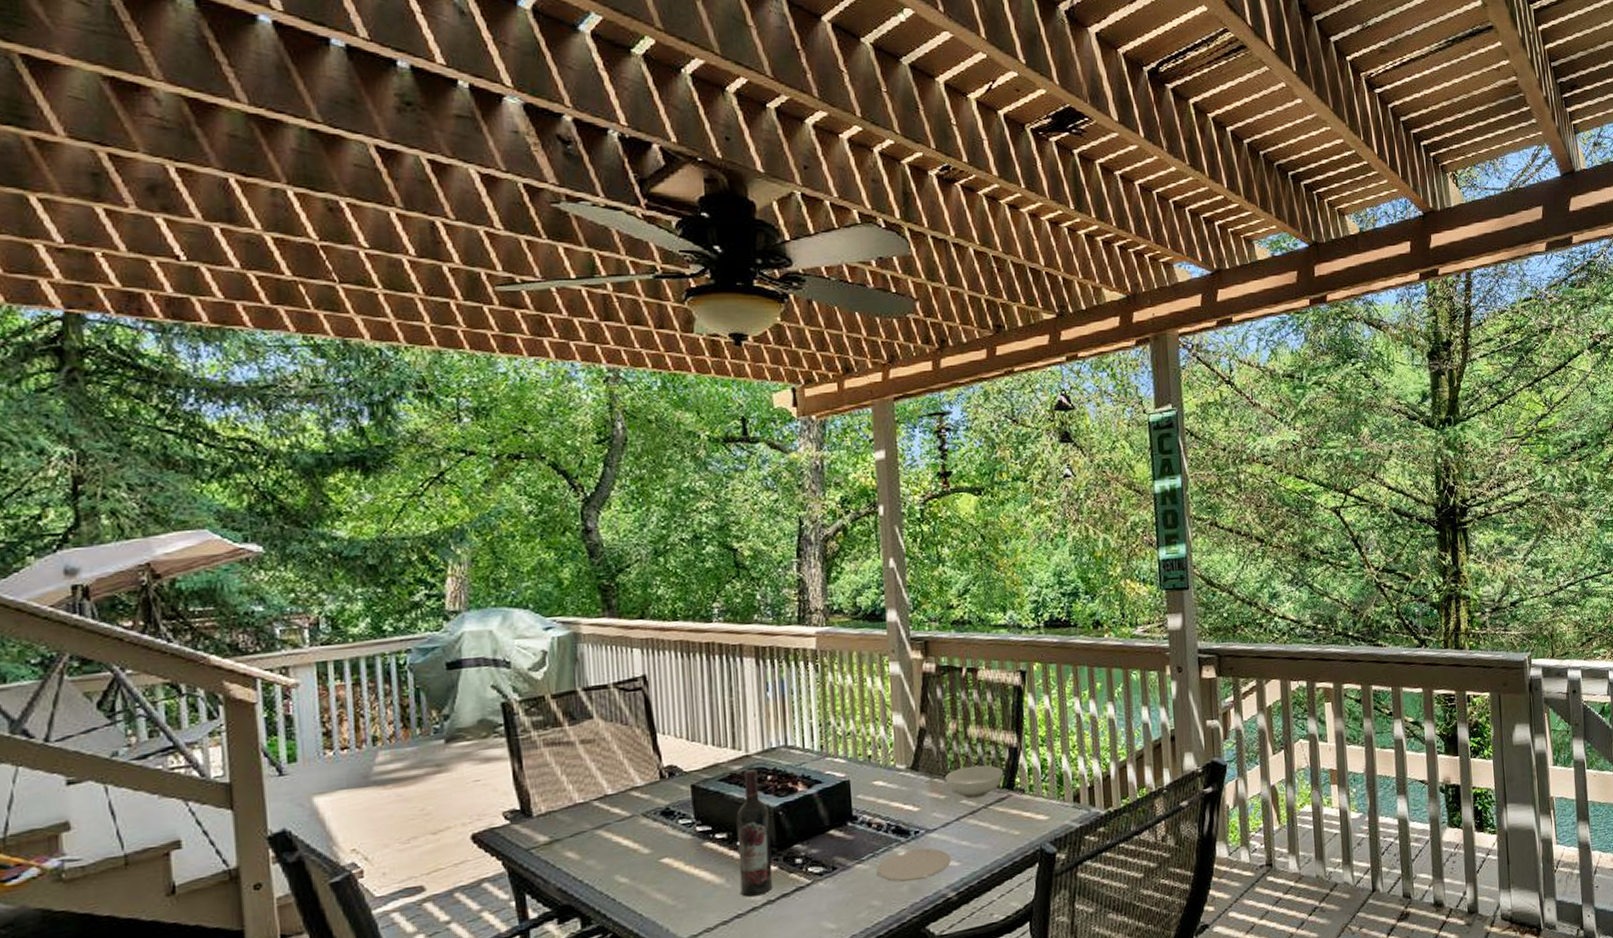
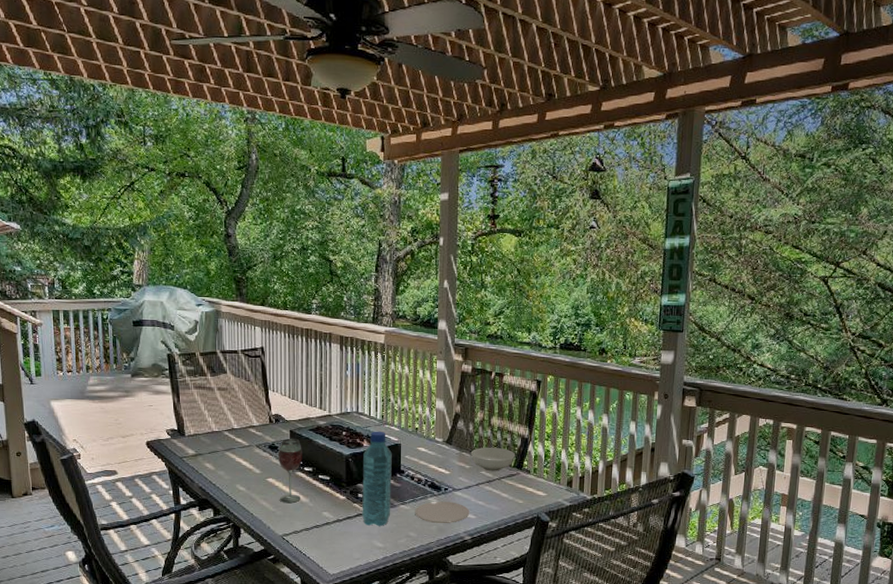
wineglass: none [675,795,713,891] -> present [277,438,303,504]
wine bottle: present [736,768,774,897] -> none [319,425,342,515]
water bottle: none [798,766,844,902] -> present [362,431,392,526]

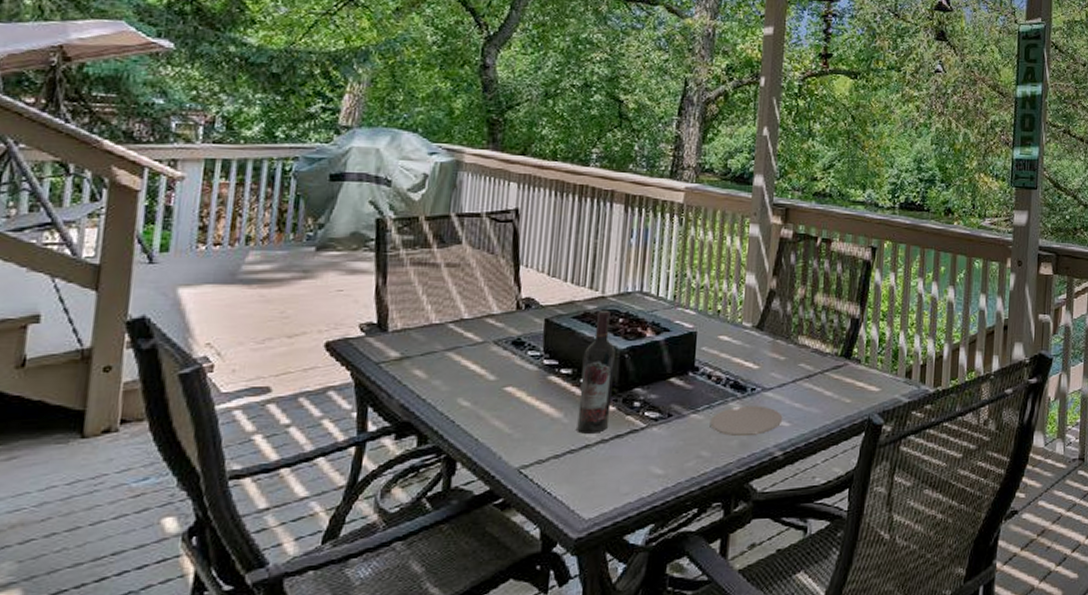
wineglass: present [277,438,303,504] -> none [521,329,561,421]
wine bottle: none [319,425,342,515] -> present [577,310,616,434]
water bottle: present [362,431,392,526] -> none [637,316,684,446]
bowl: present [470,447,516,471] -> none [787,331,844,363]

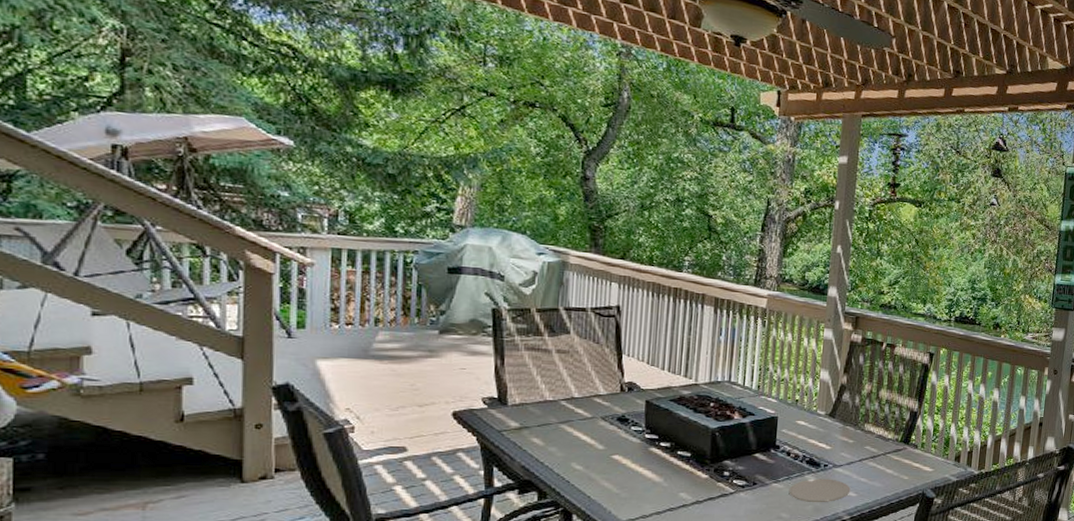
wine bottle: present [577,310,616,434] -> none [675,395,708,496]

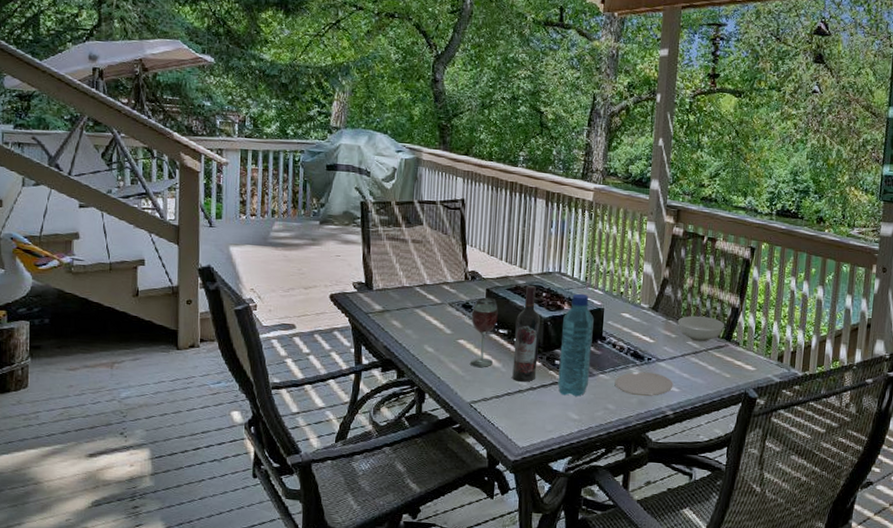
wineglass: none [627,409,661,484] -> present [470,297,499,368]
wine bottle: none [675,395,708,496] -> present [512,285,540,382]
water bottle: none [726,402,767,507] -> present [558,293,594,397]
bowl: none [855,420,904,446] -> present [677,315,725,342]

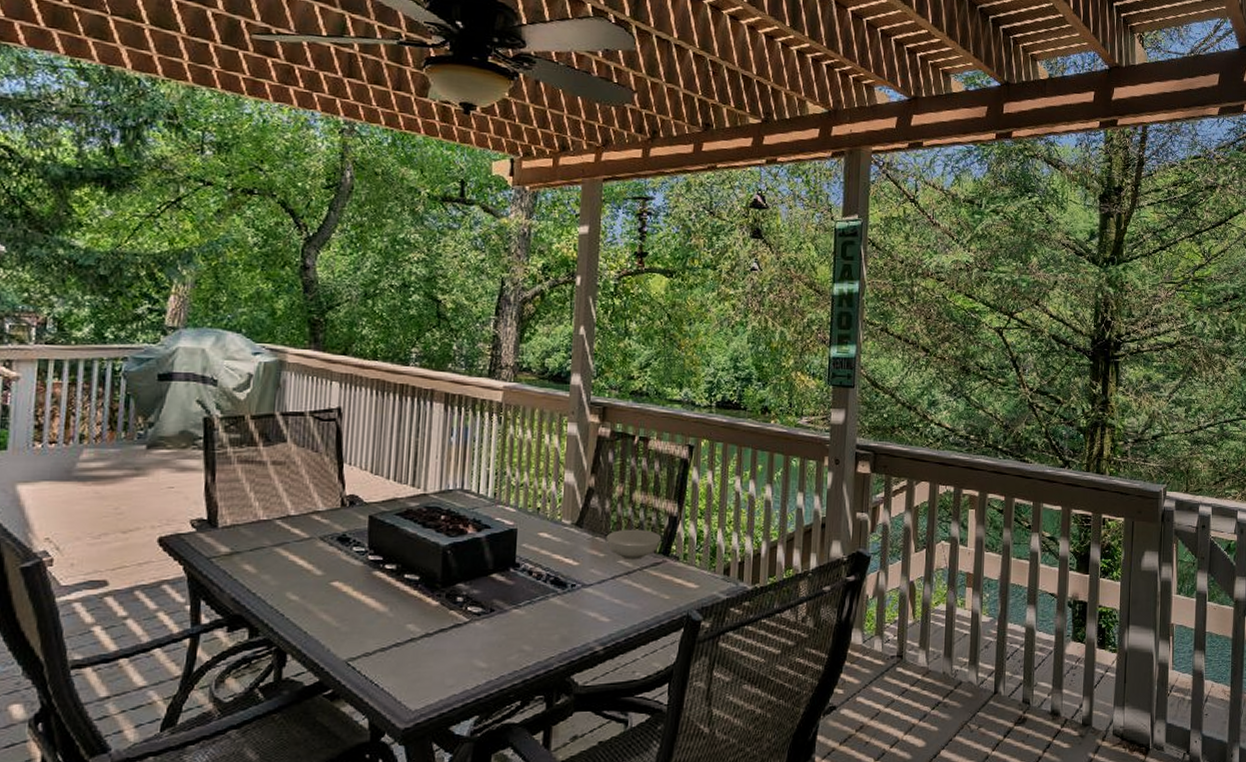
wineglass: present [470,297,499,368] -> none [348,526,385,615]
wine bottle: present [512,285,540,382] -> none [402,507,438,628]
water bottle: present [558,293,594,397] -> none [460,513,505,640]
plate: present [614,371,674,397] -> none [531,601,603,632]

